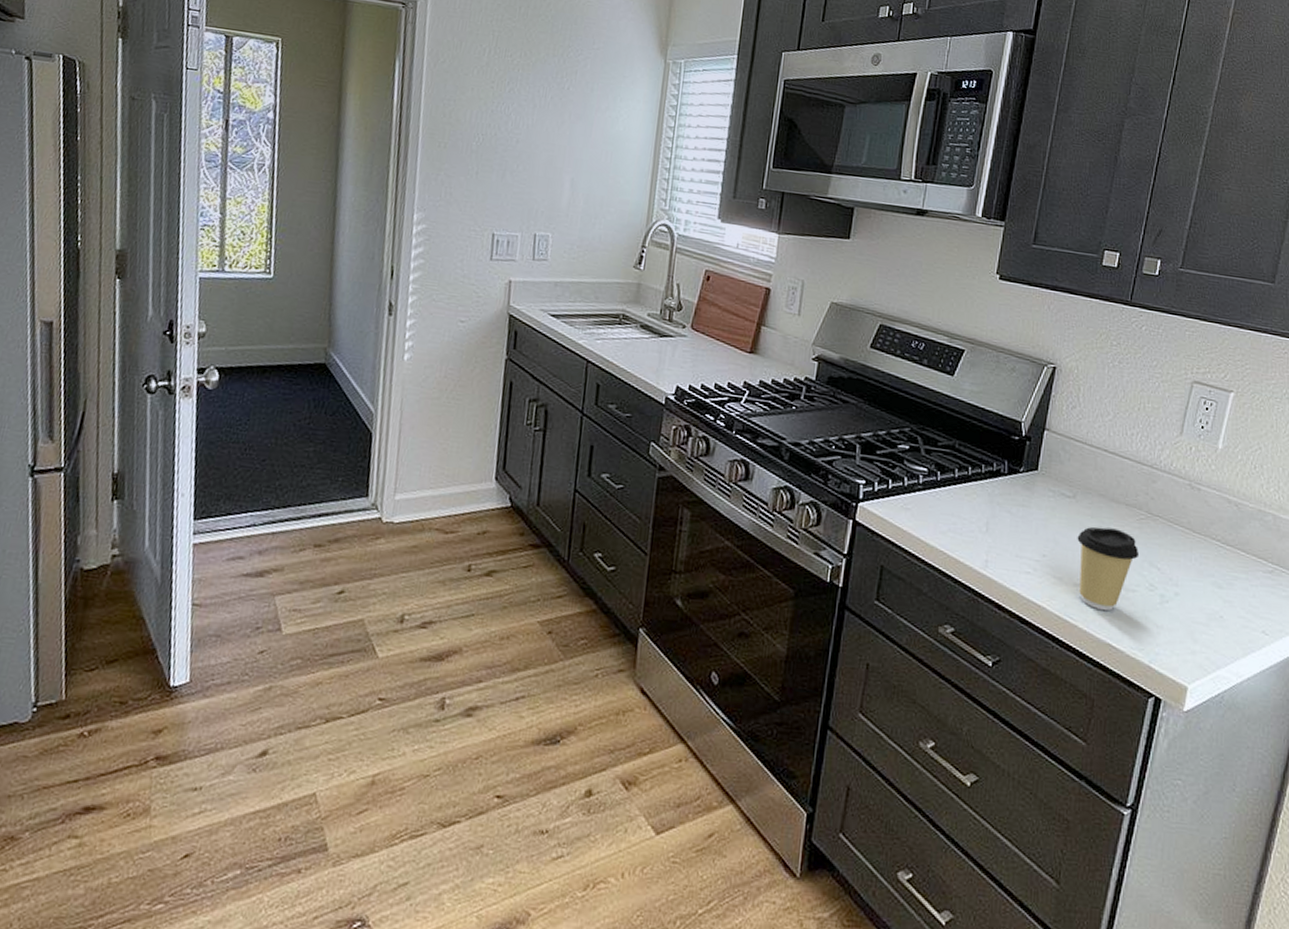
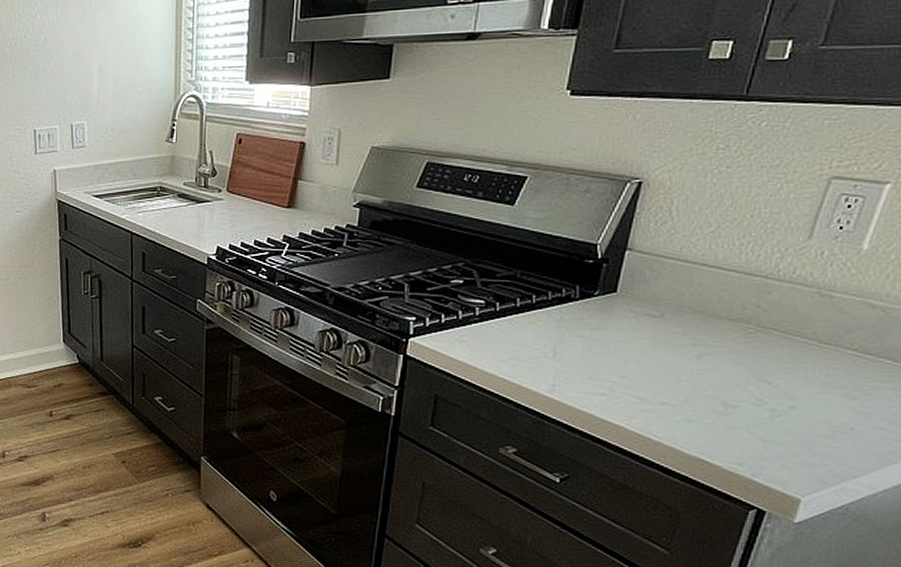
coffee cup: present [1077,527,1140,611] -> none [664,344,745,427]

